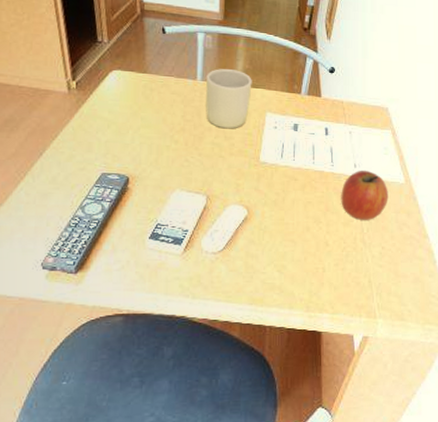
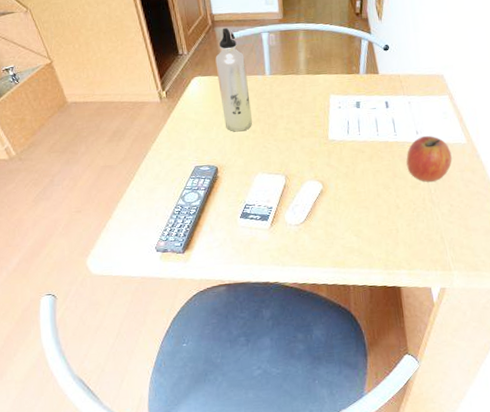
water bottle: none [140,19,176,140] -> present [215,27,252,132]
mug: present [206,68,252,129] -> none [274,60,315,115]

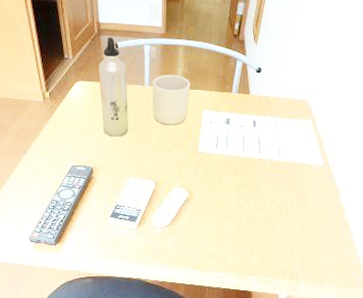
mug: none [274,60,315,115] -> present [153,74,191,125]
apple: present [406,135,452,182] -> none [267,155,309,198]

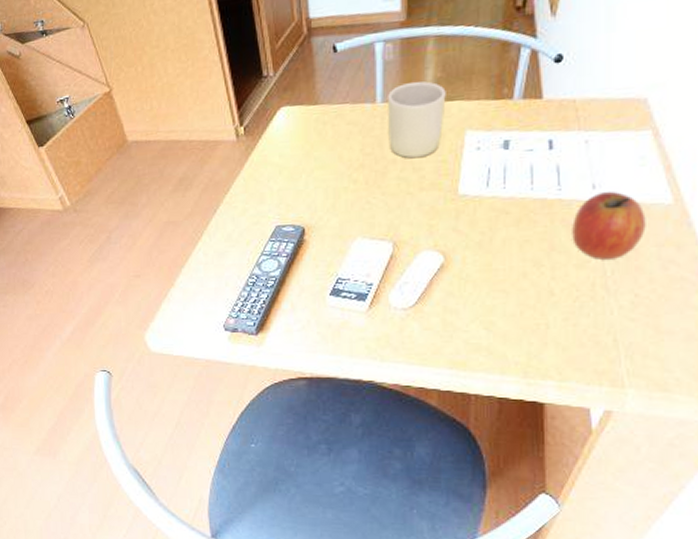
water bottle: present [98,36,128,137] -> none [309,36,353,182]
apple: none [267,155,309,198] -> present [572,191,646,260]

